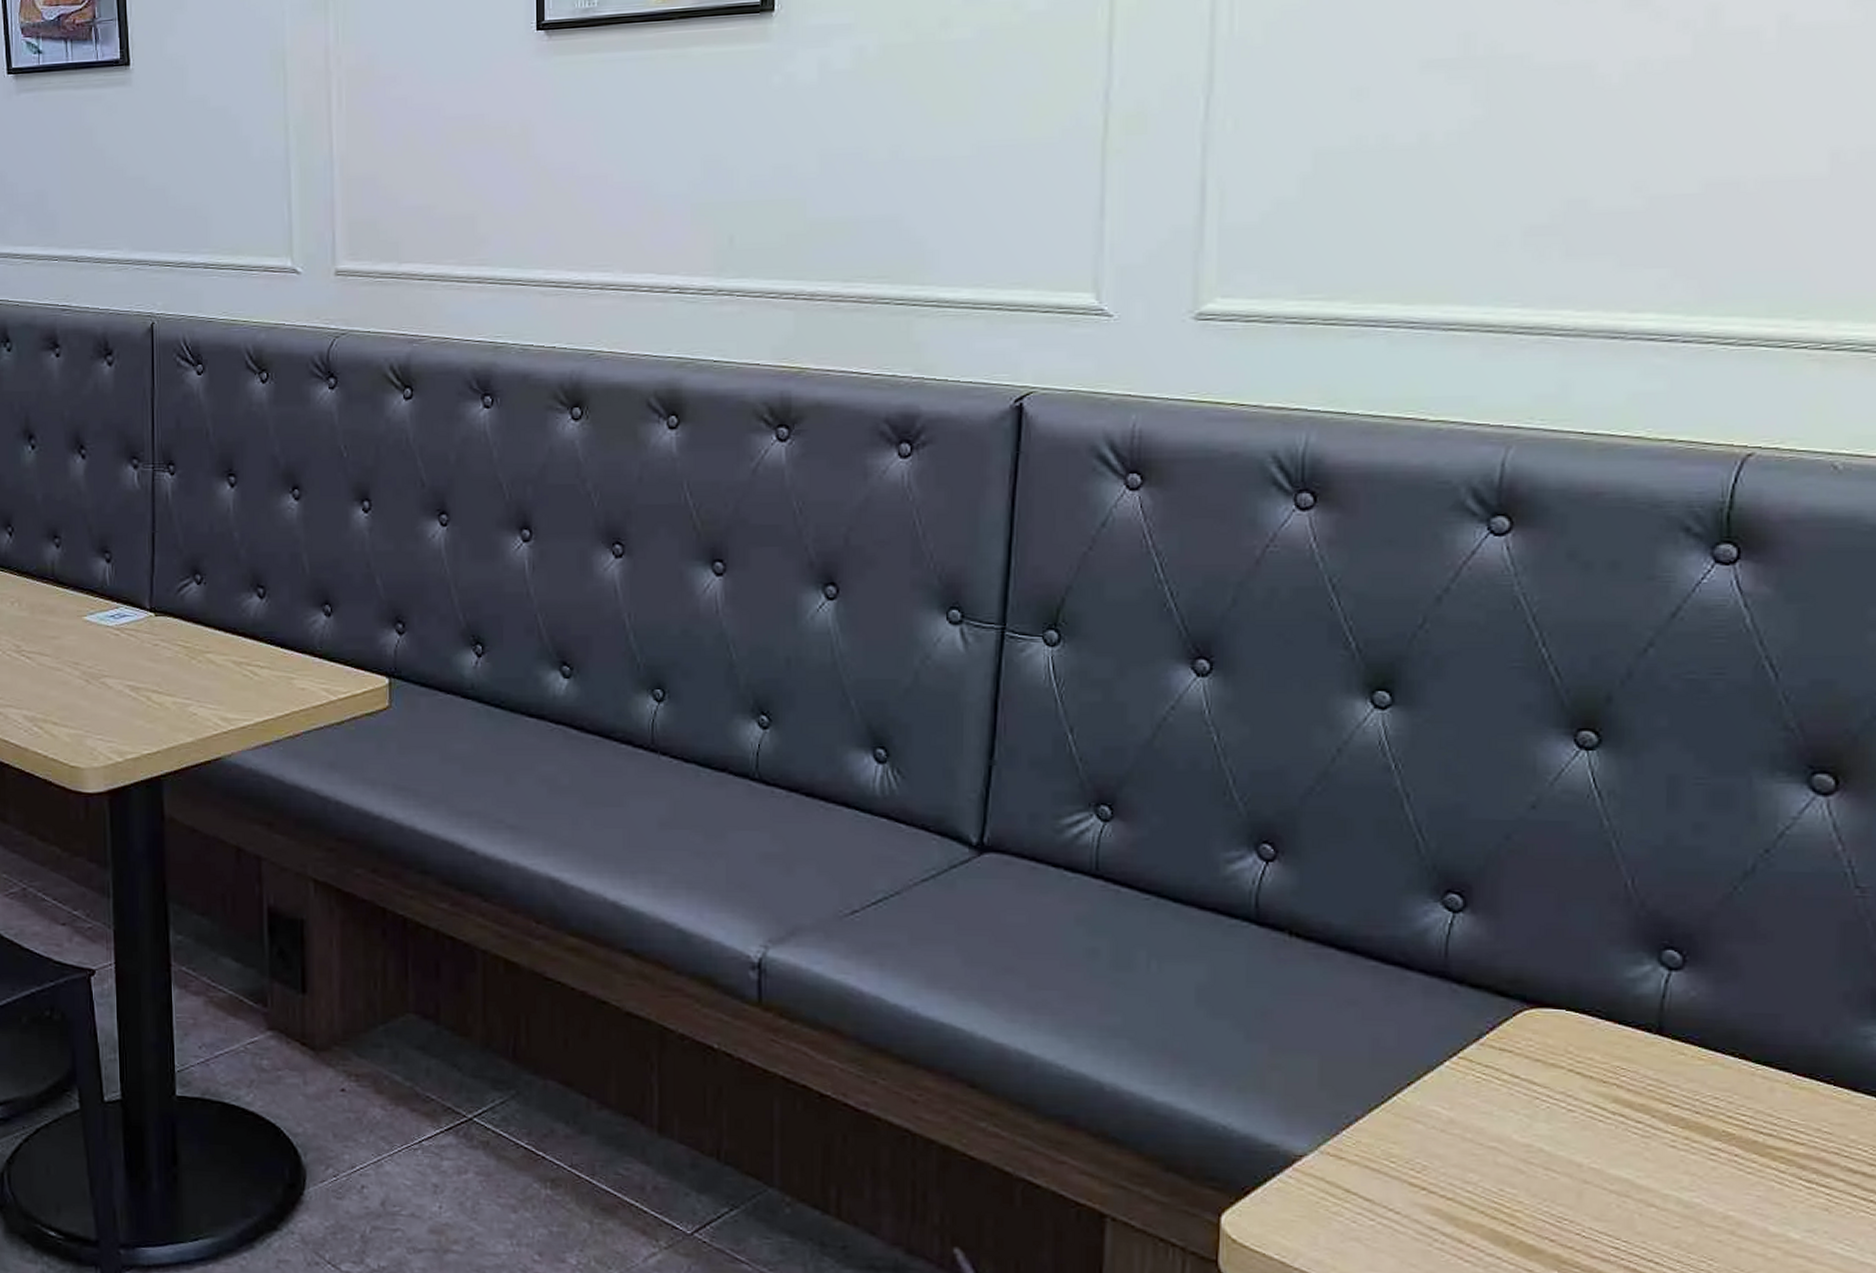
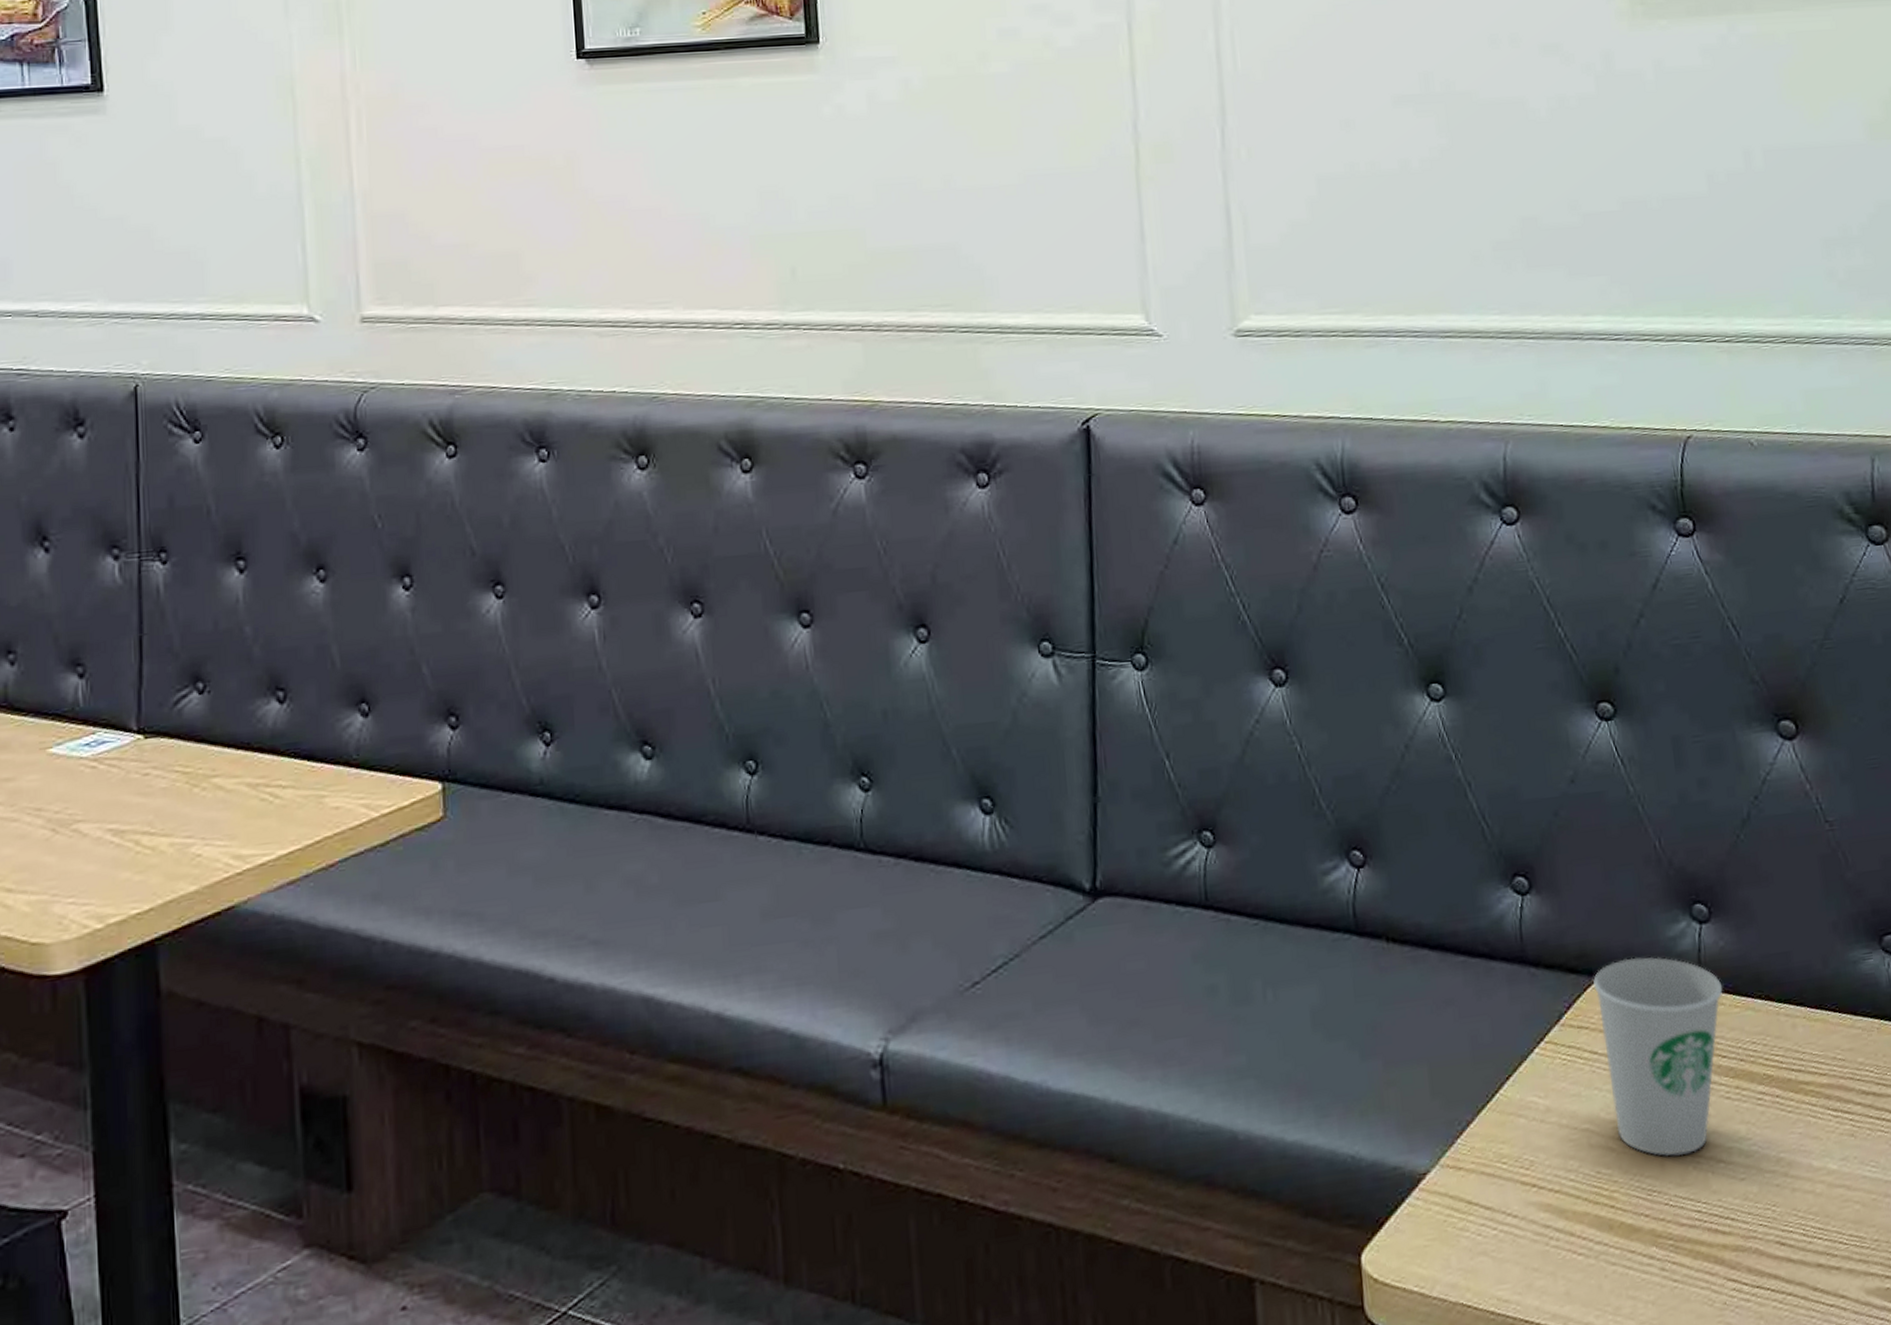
paper cup: none [1526,991,1687,1192] -> present [1593,957,1723,1156]

